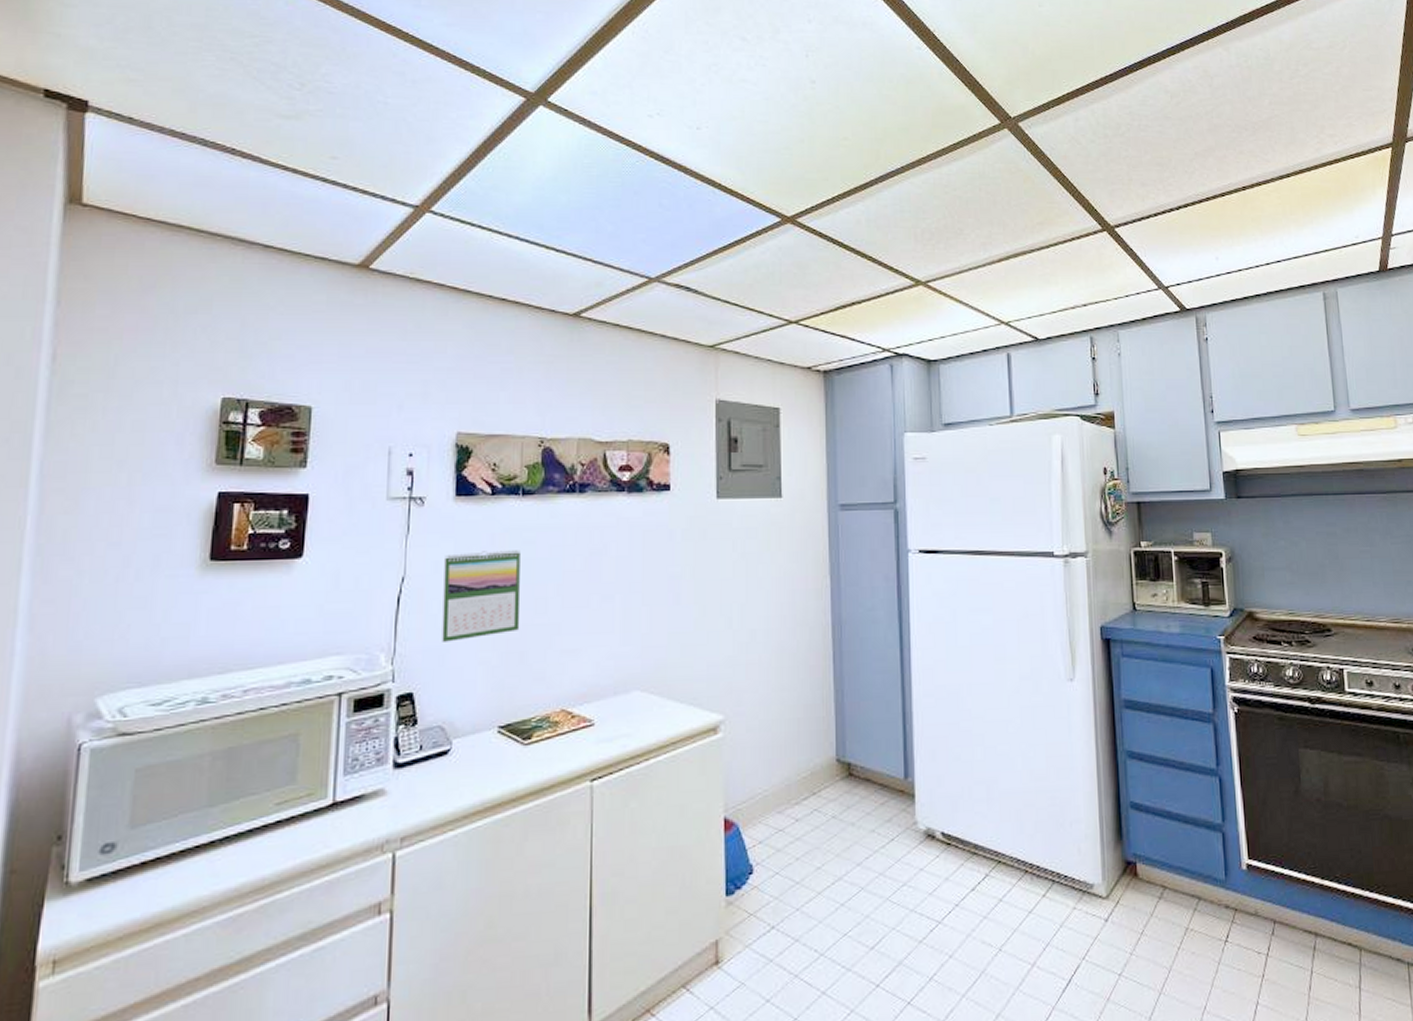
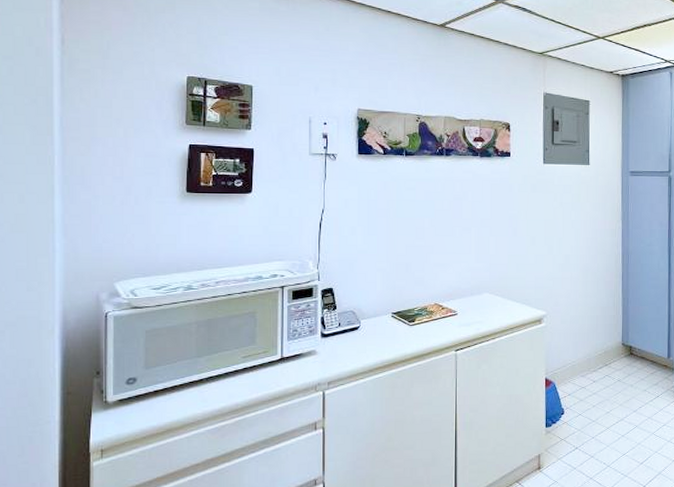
calendar: present [442,550,521,642] -> none [351,194,406,255]

